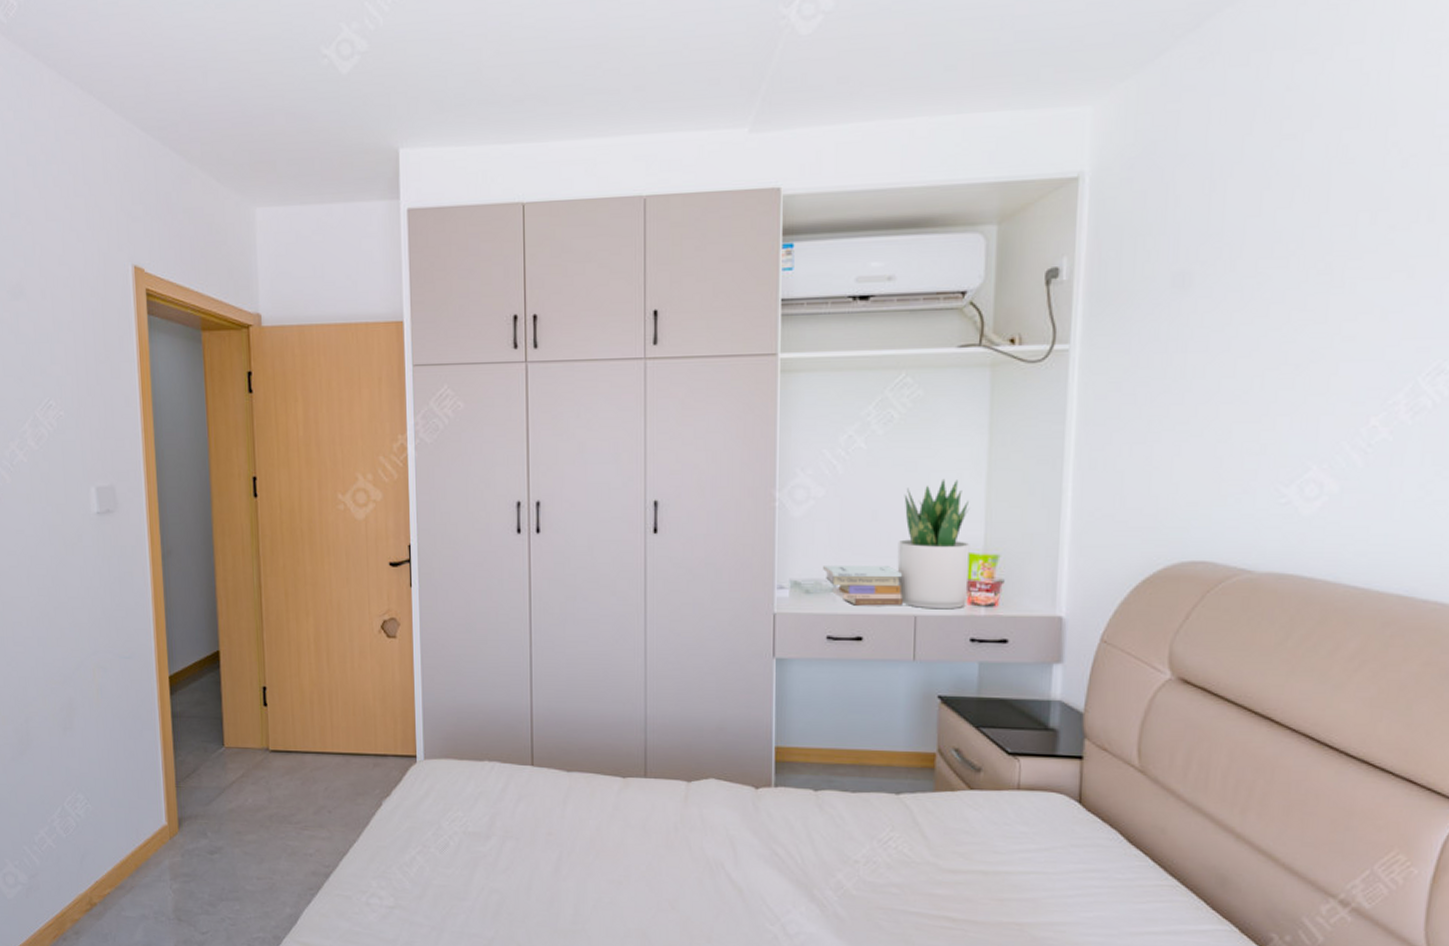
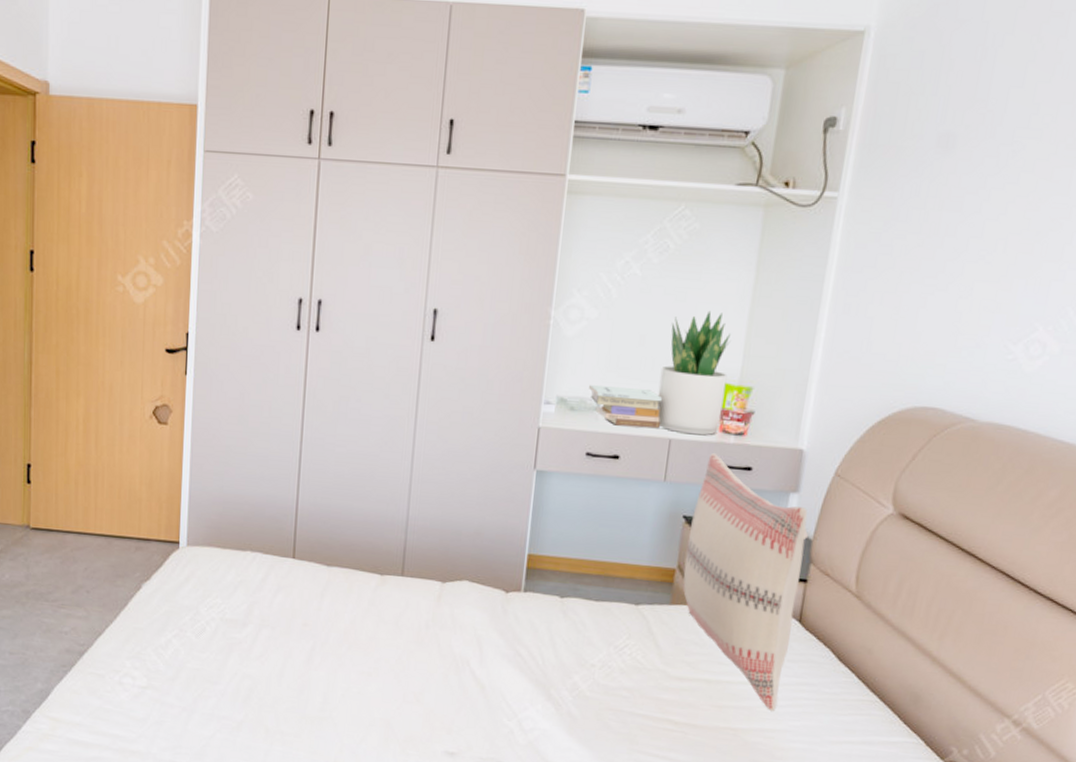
pillow: none [944,628,1078,902] -> present [683,453,808,711]

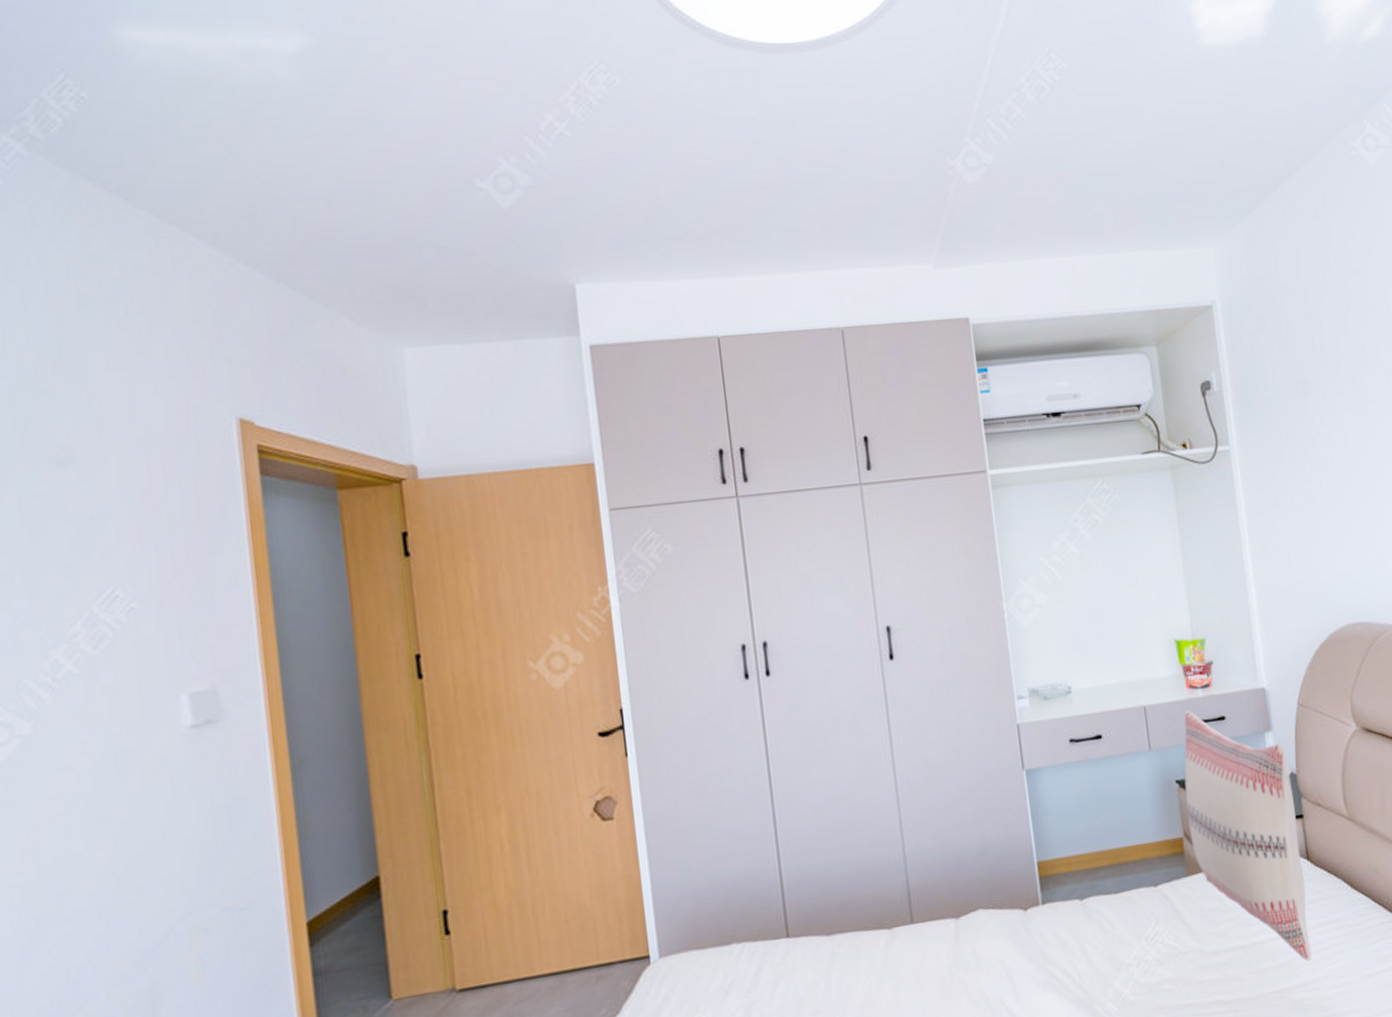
books: present [589,384,663,429] -> none [1056,662,1133,705]
planter: present [657,310,731,436] -> none [1117,574,1185,699]

